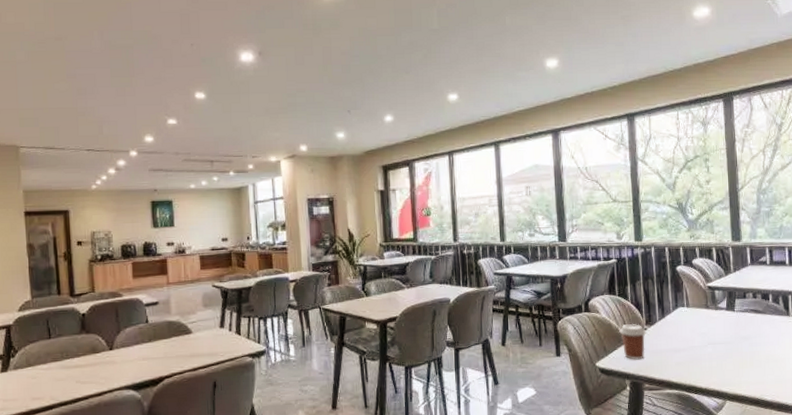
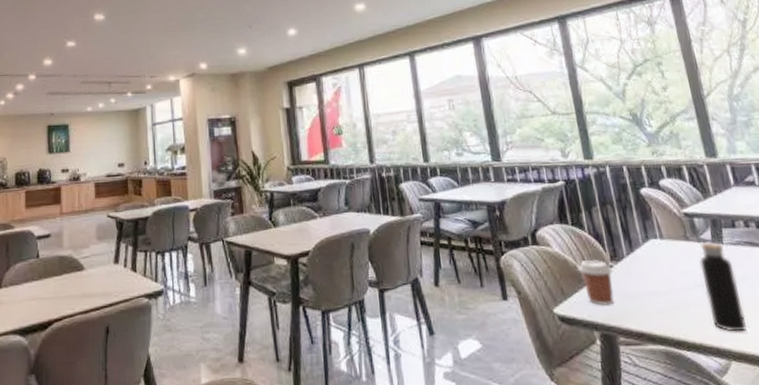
water bottle: none [714,305,742,379] -> present [699,236,747,332]

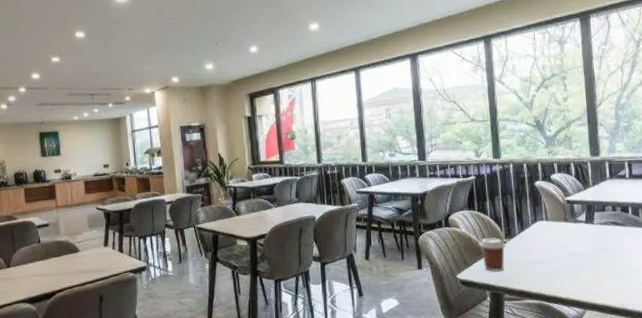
water bottle: present [699,236,747,332] -> none [574,218,602,289]

